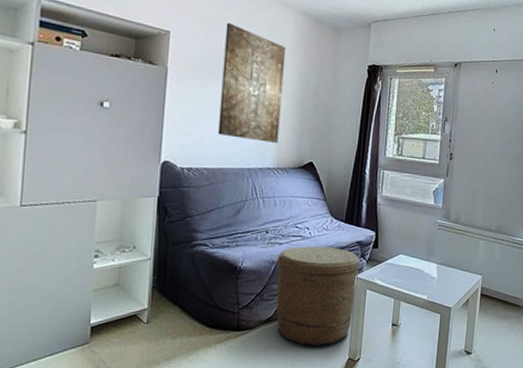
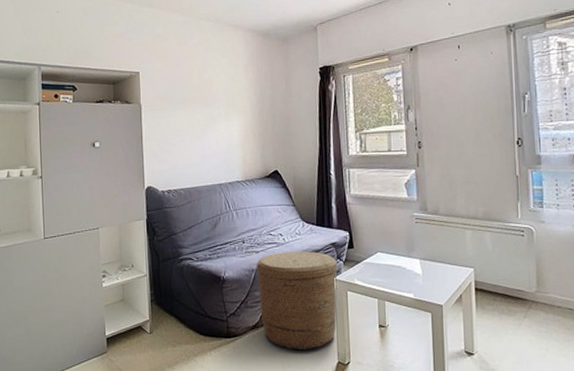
wall art: present [218,22,286,143] -> none [185,54,243,158]

